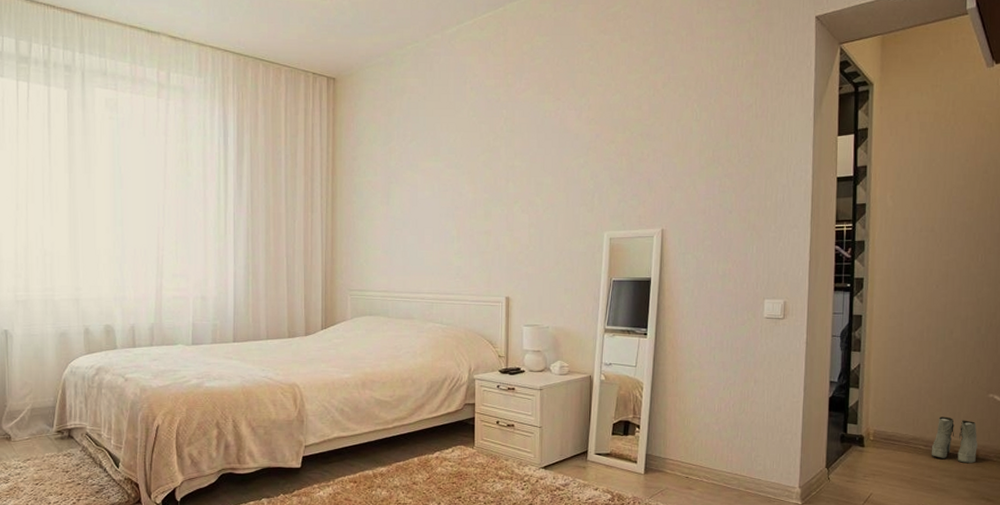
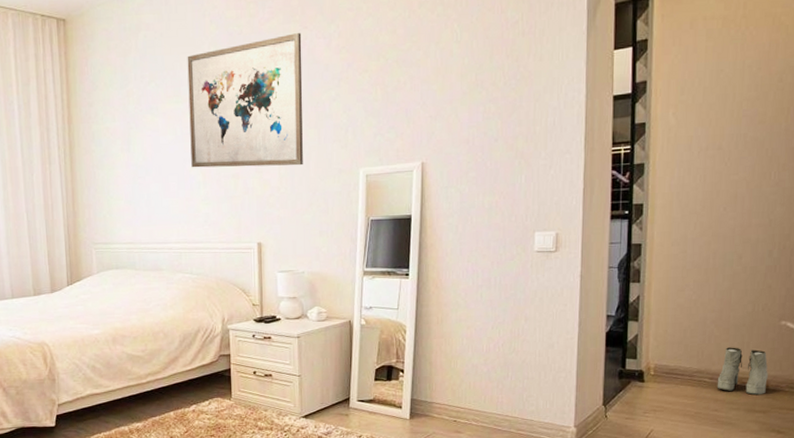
wall art: none [447,104,555,226] -> present [187,33,303,168]

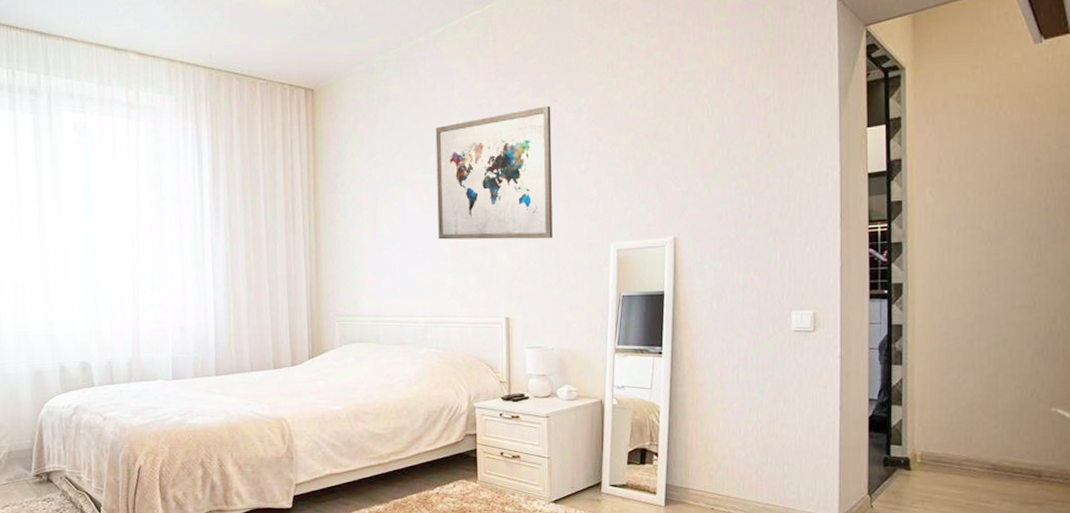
boots: present [717,347,768,396] -> none [987,434,1041,487]

